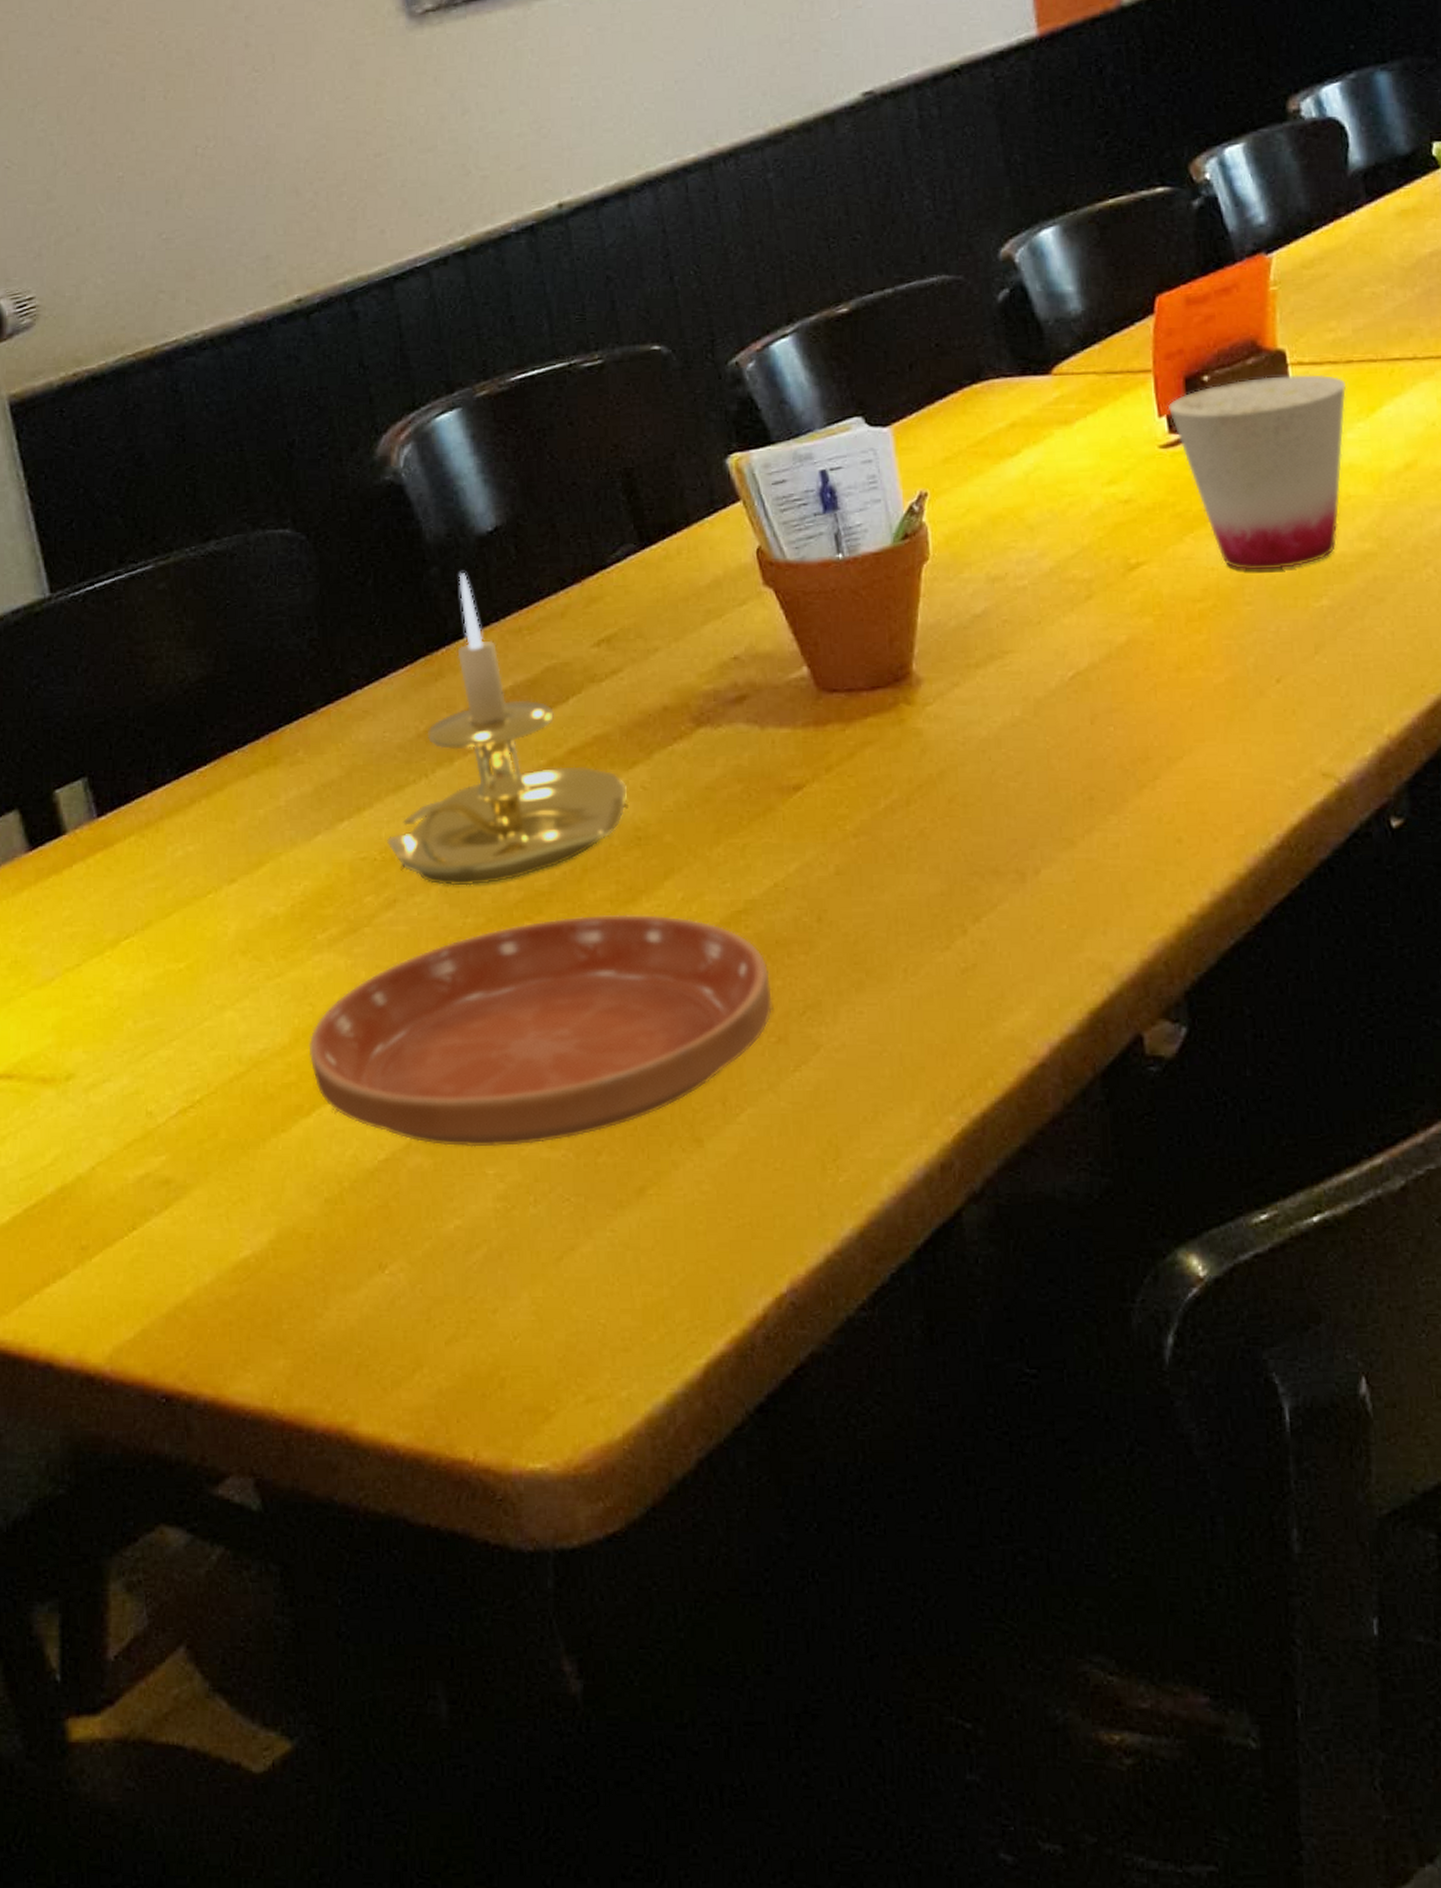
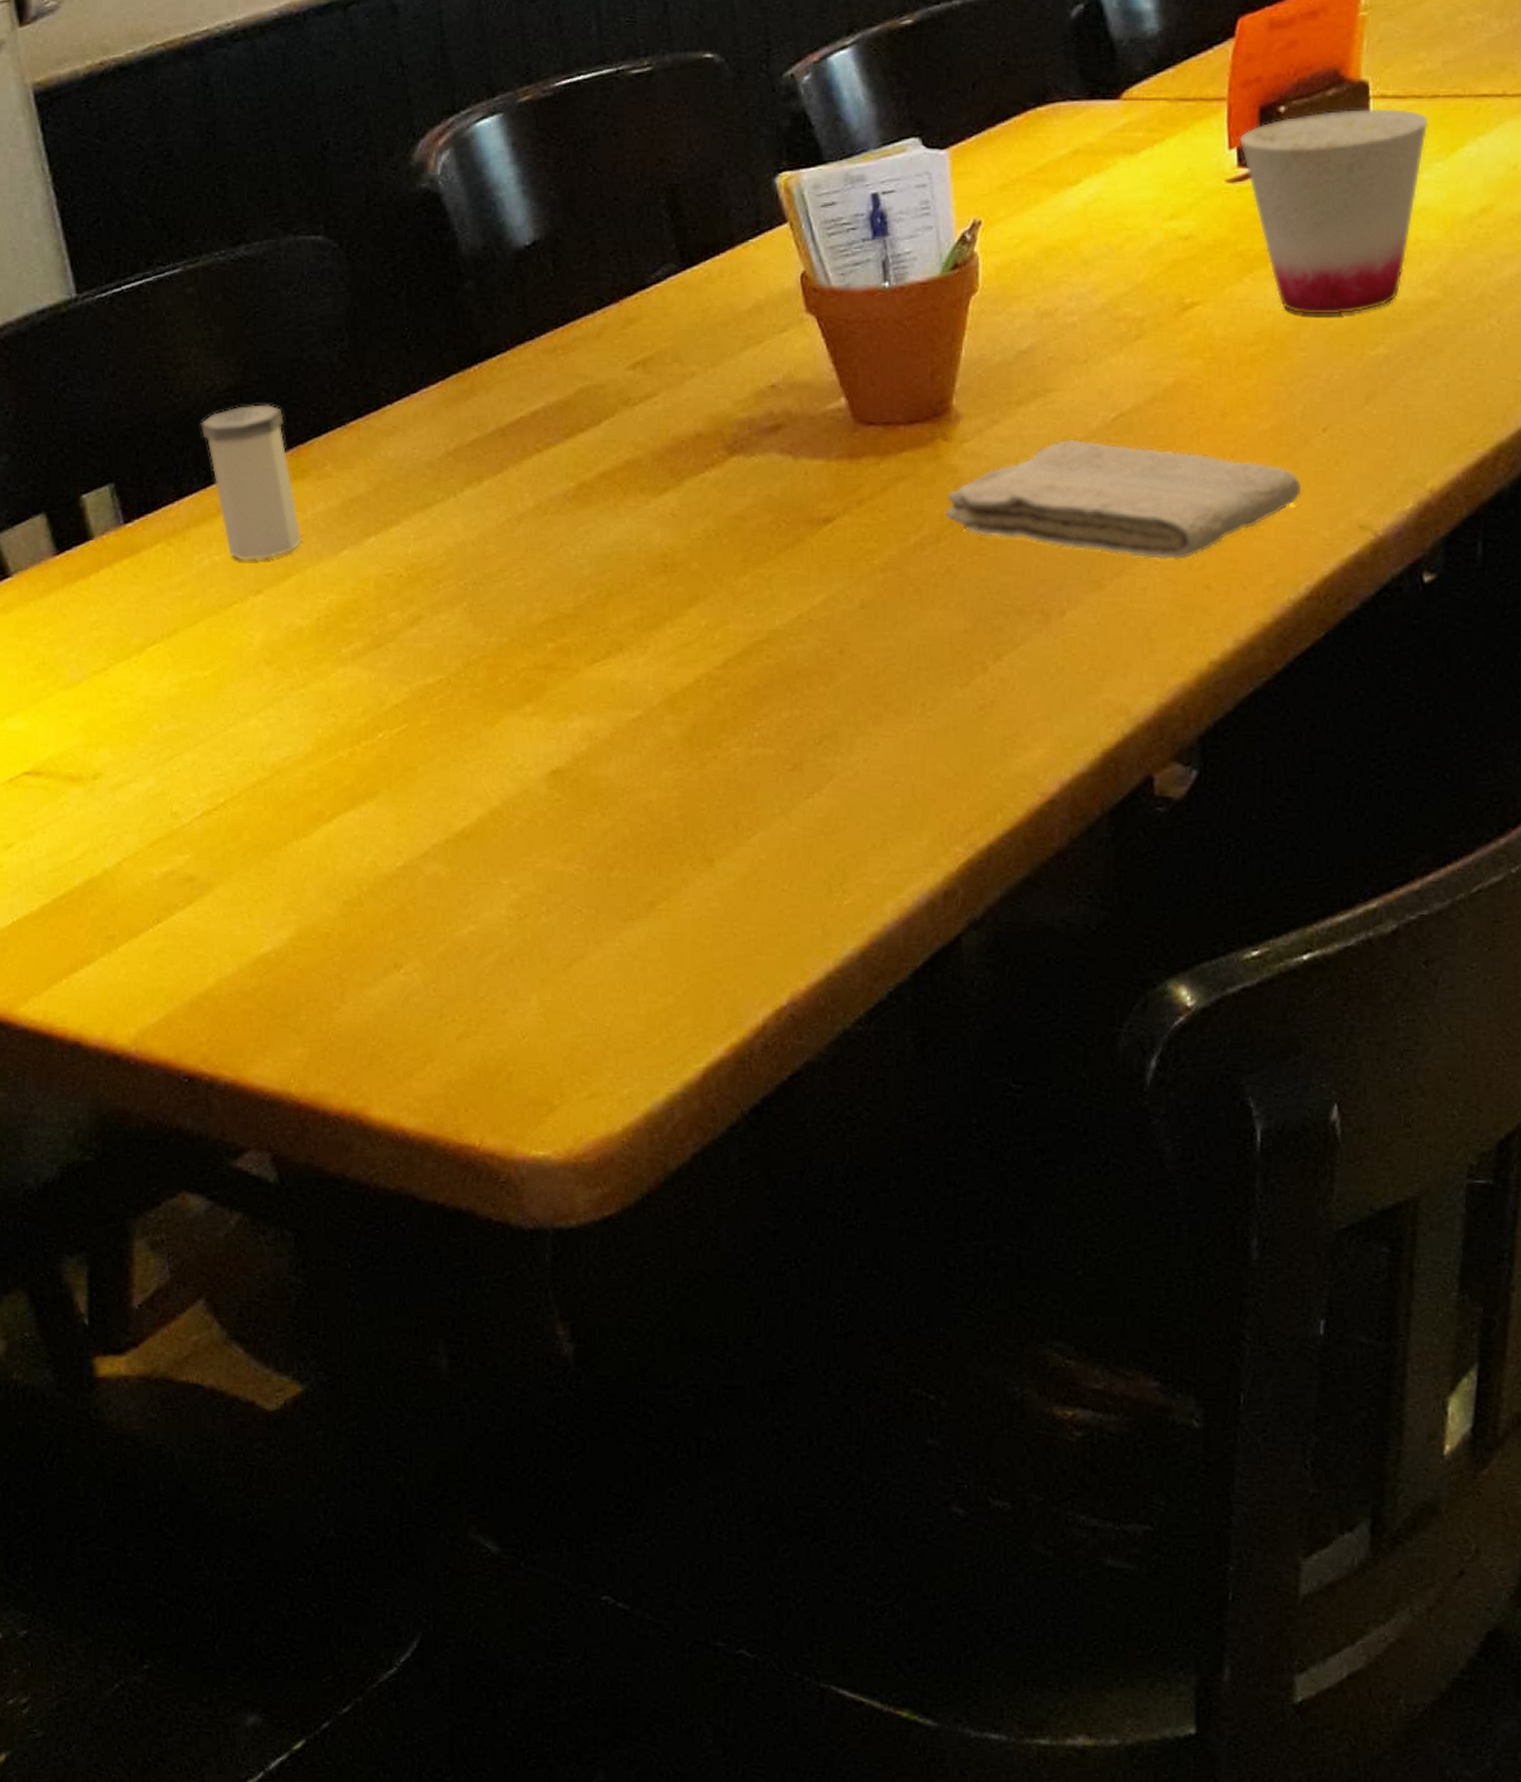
salt shaker: none [173,694,276,850] -> present [201,404,302,561]
saucer: present [308,914,772,1147] -> none [331,639,789,859]
candle holder: present [387,573,627,886] -> none [413,288,656,606]
washcloth: none [914,698,1261,815] -> present [946,439,1301,561]

